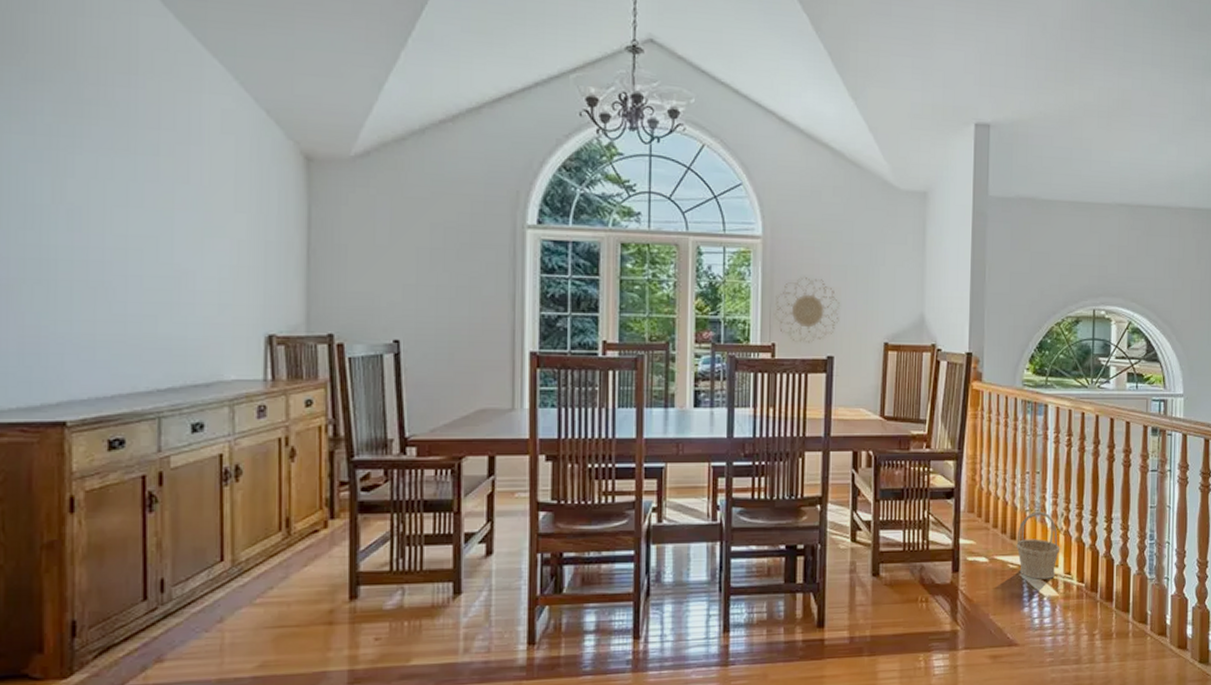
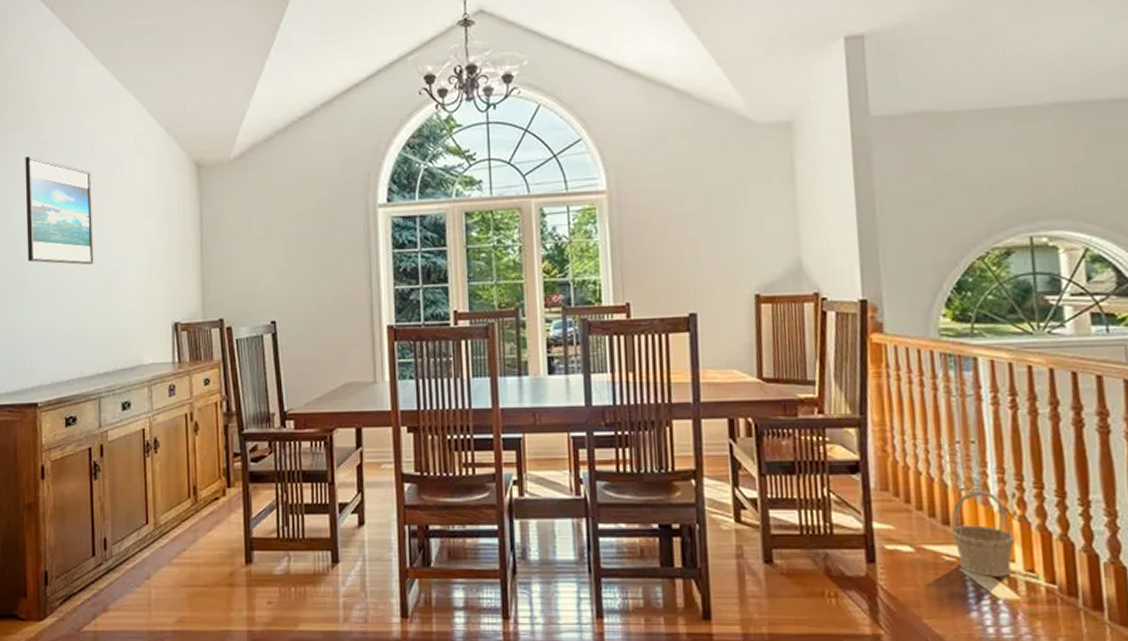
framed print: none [53,117,157,260] -> present [25,156,94,265]
decorative wall piece: present [774,276,840,344] -> none [626,228,700,301]

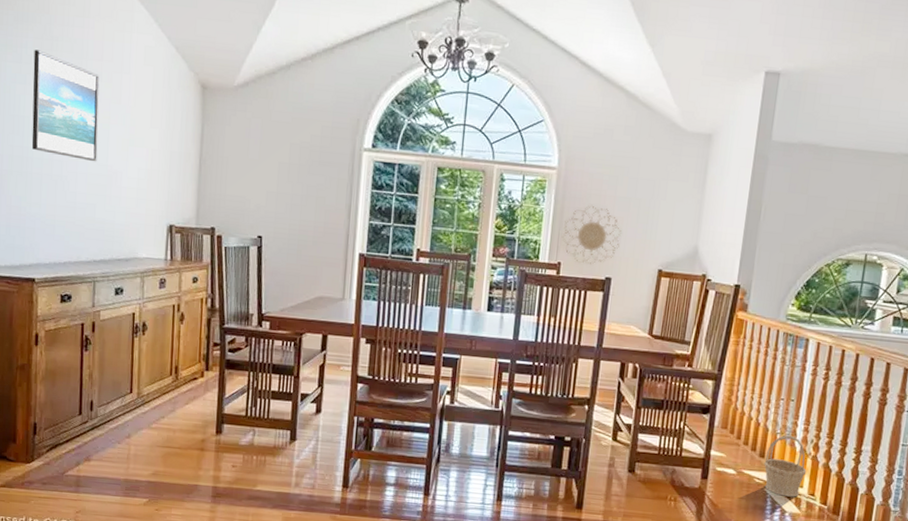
decorative wall piece: none [626,228,700,301] -> present [562,205,621,265]

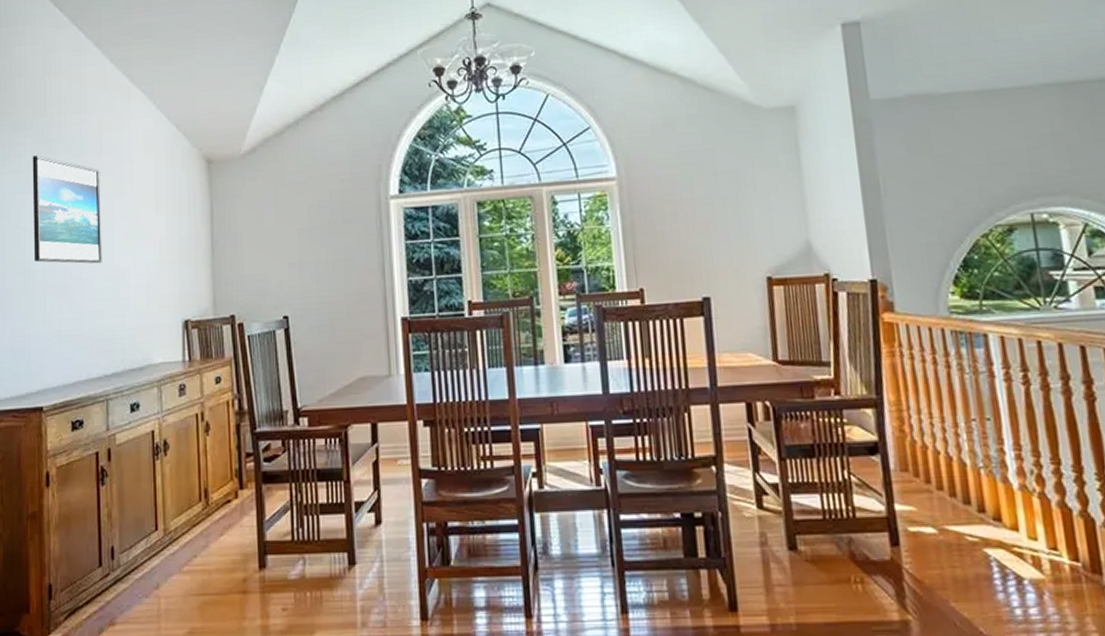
decorative wall piece: present [562,205,621,265] -> none [638,213,712,286]
basket: present [764,435,807,497] -> none [972,468,1037,556]

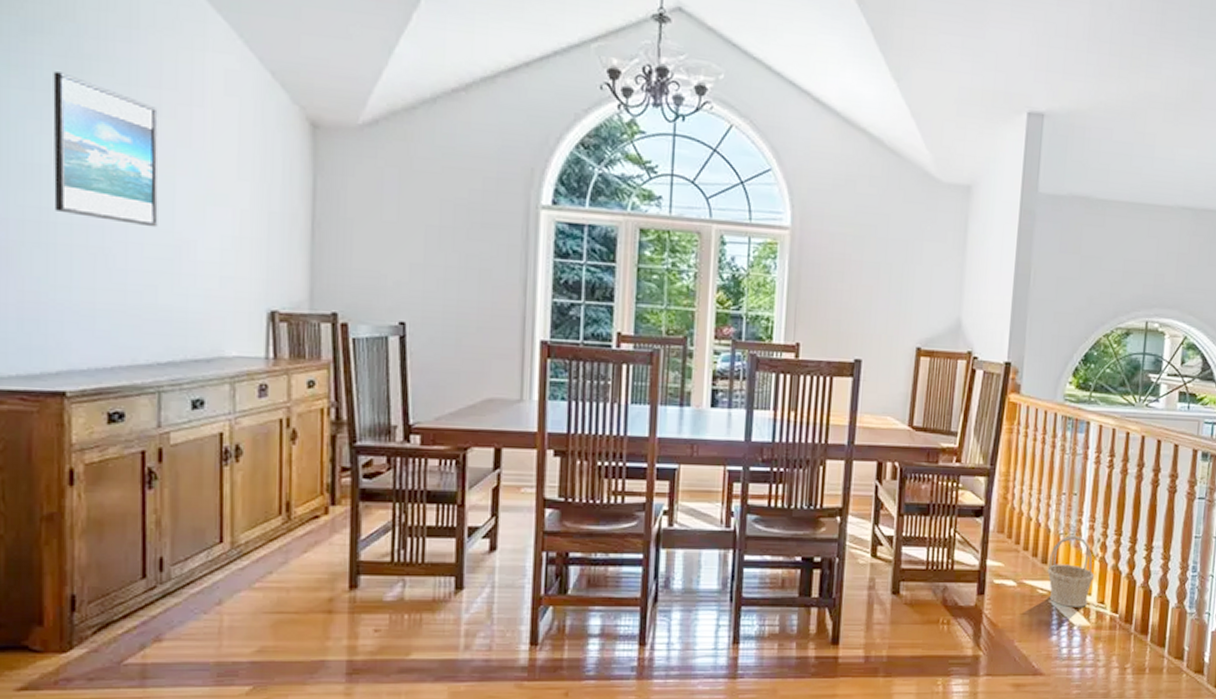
basket: none [972,468,1037,556] -> present [1047,535,1095,607]

